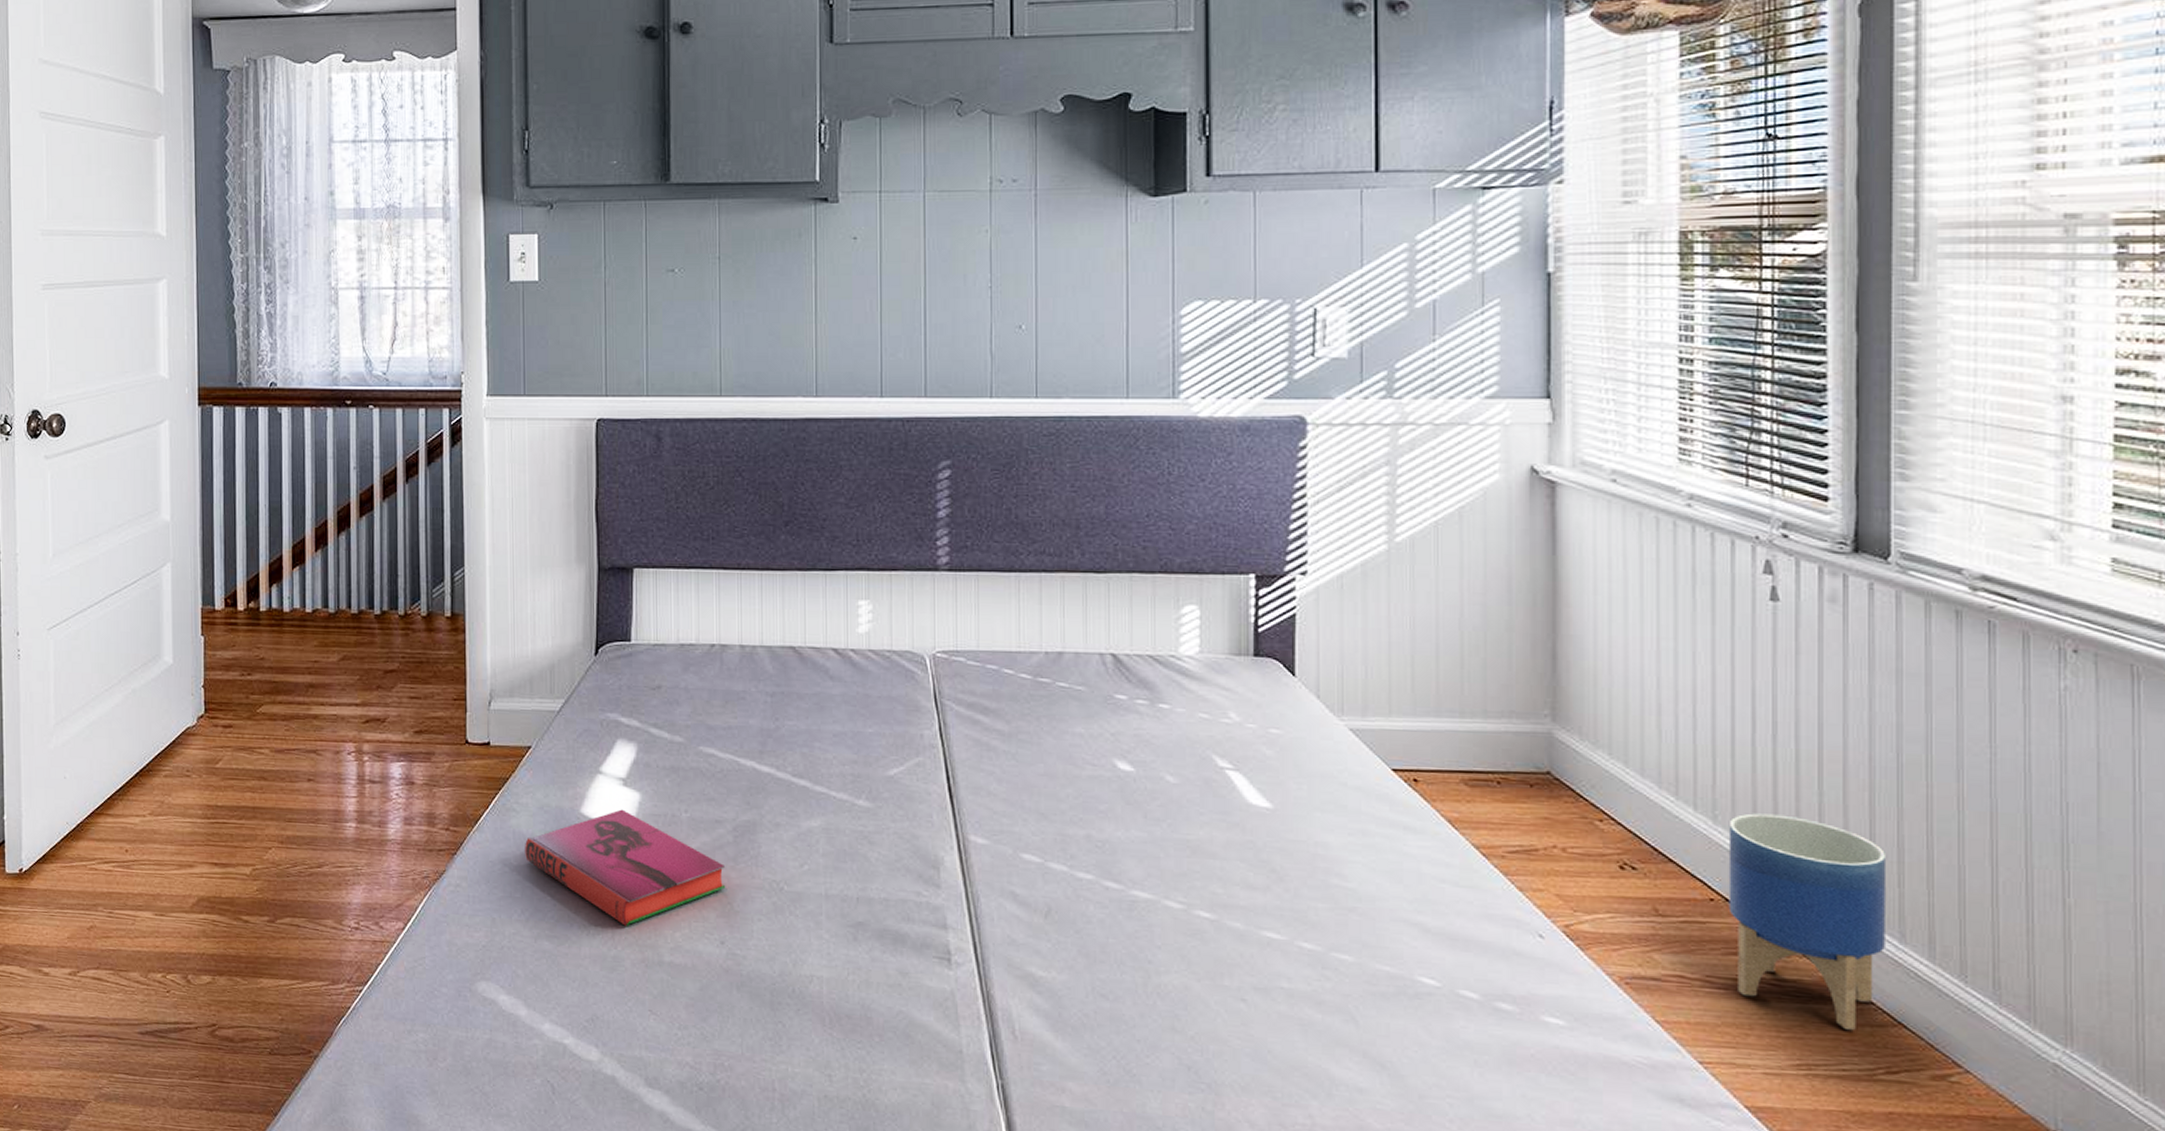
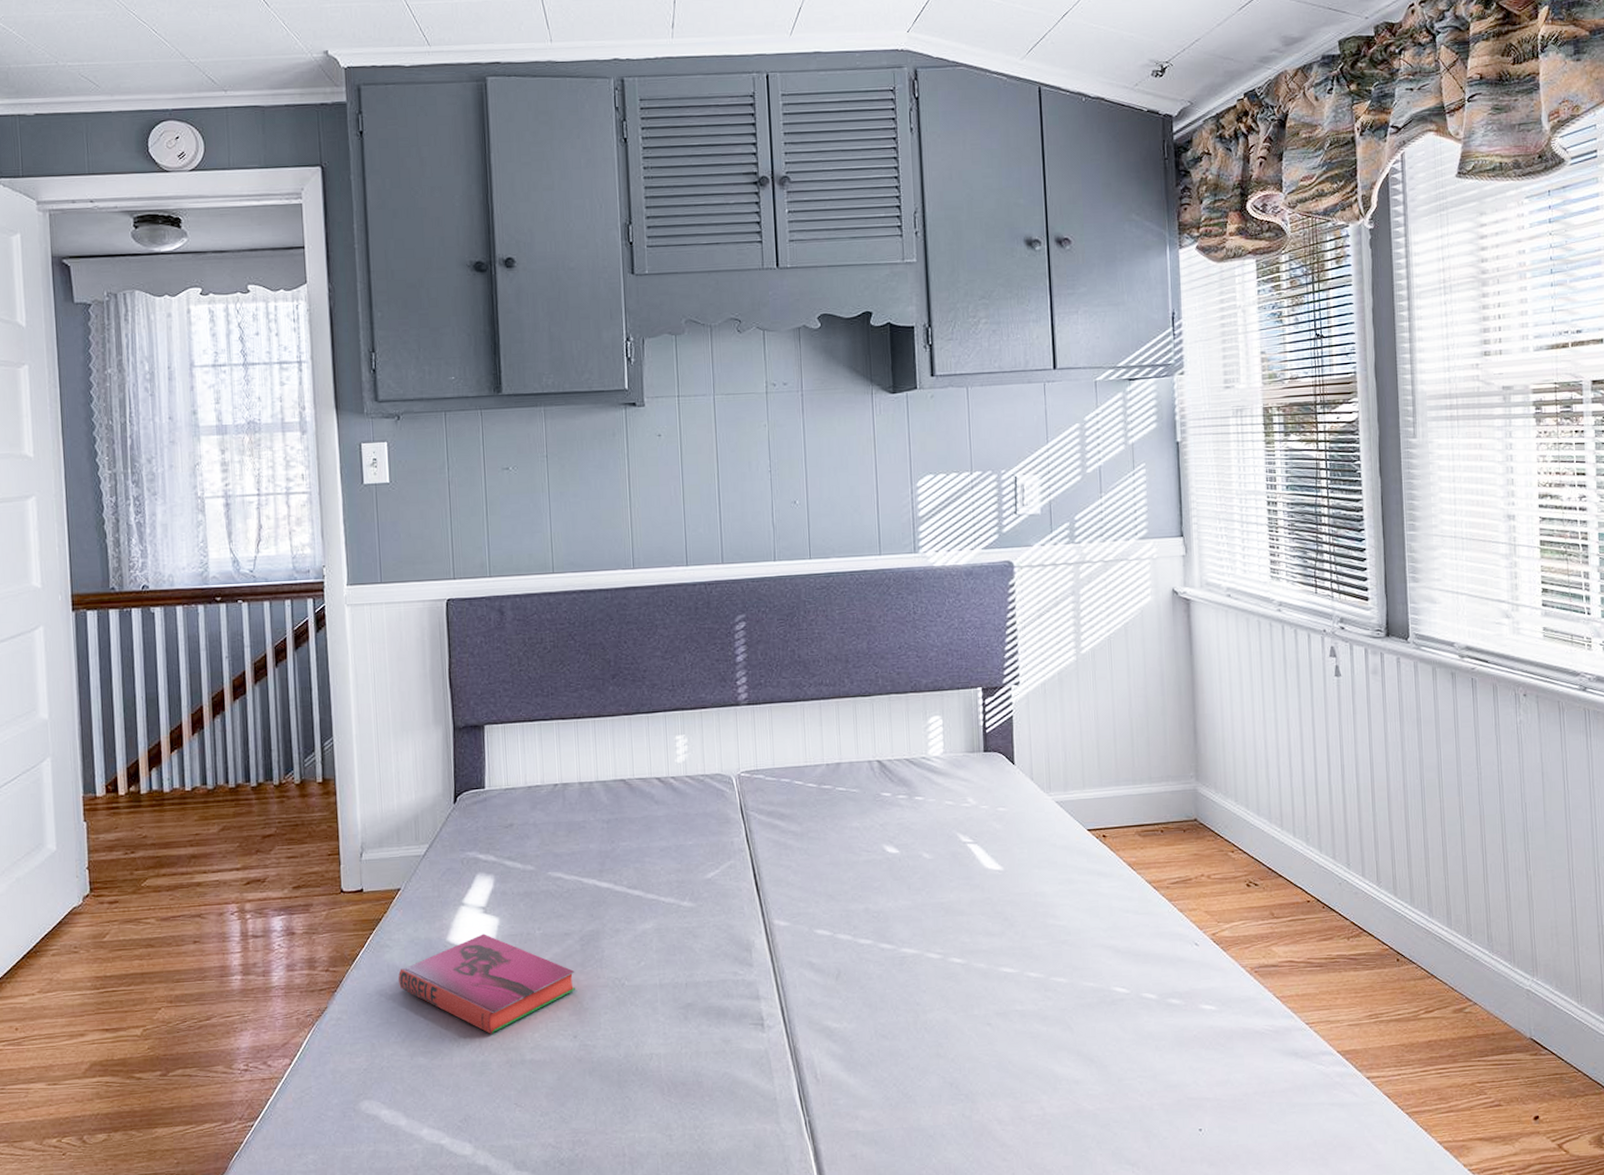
planter: present [1728,813,1885,1030] -> none [1316,833,1420,985]

